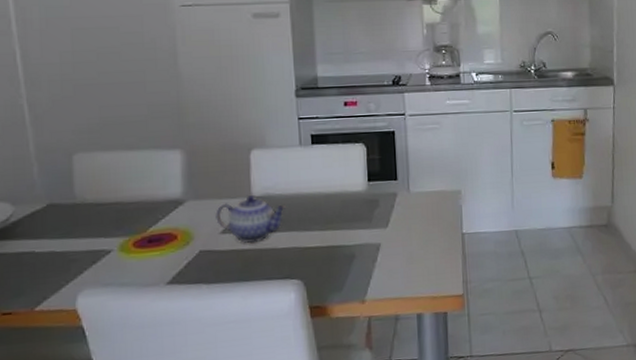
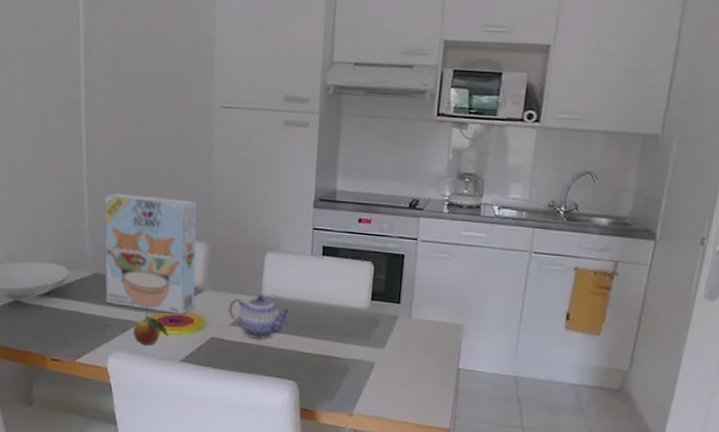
cereal box: none [52,107,176,236] -> present [104,193,197,315]
fruit: none [105,237,151,275] -> present [133,312,170,346]

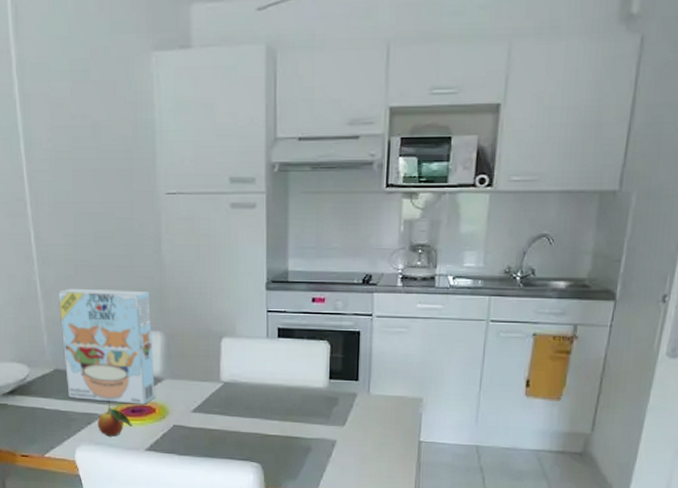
teapot: present [228,295,292,339] -> none [188,381,251,424]

